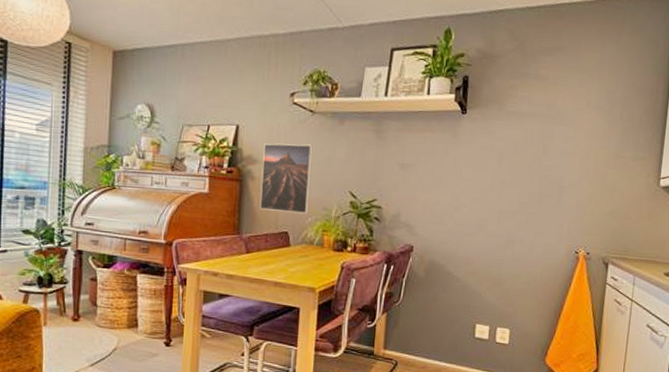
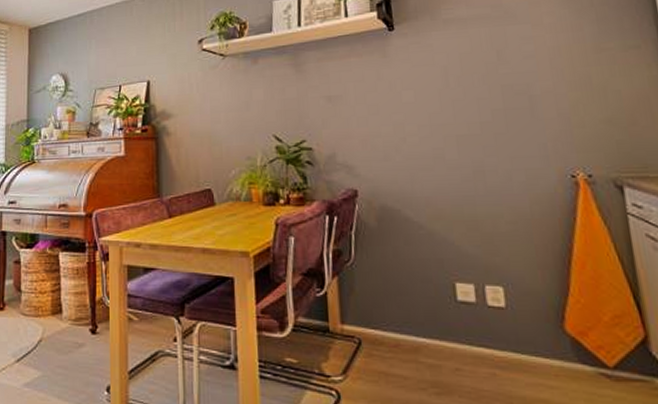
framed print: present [259,143,313,214] -> none [177,90,231,167]

